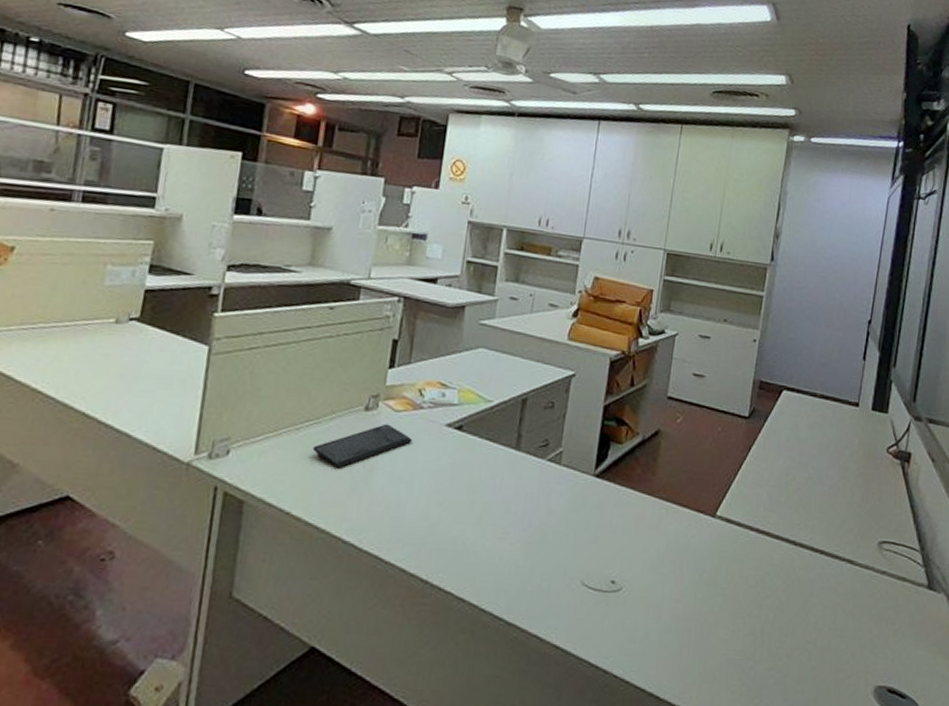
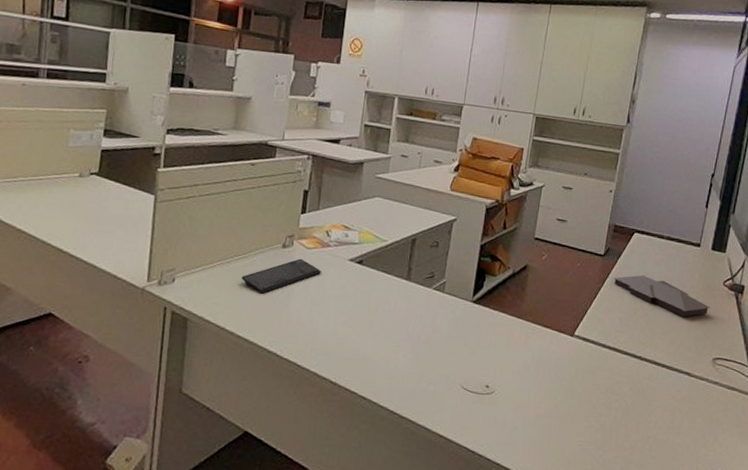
papers: none [761,440,873,492] -> present [614,274,710,317]

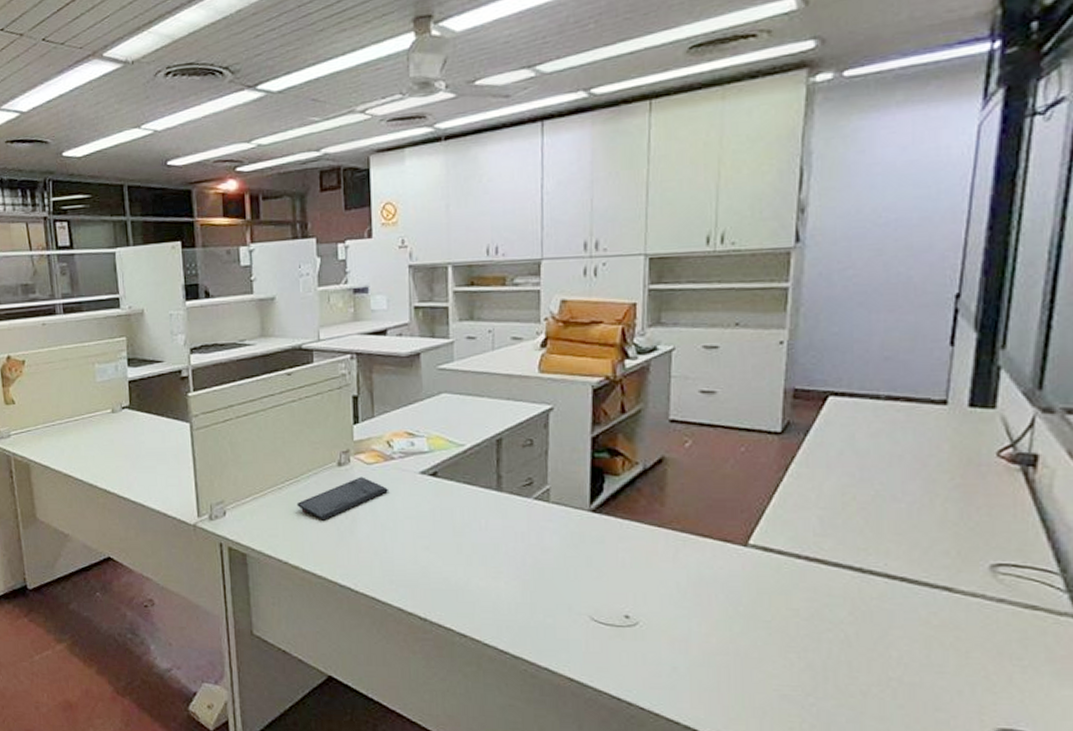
papers: present [614,274,710,317] -> none [802,454,977,509]

